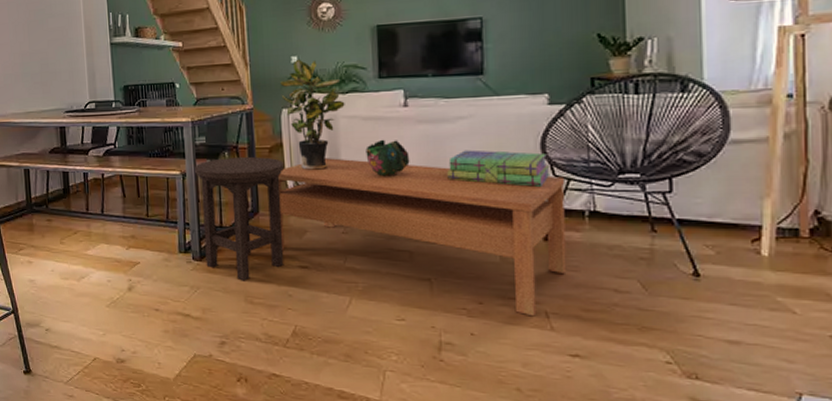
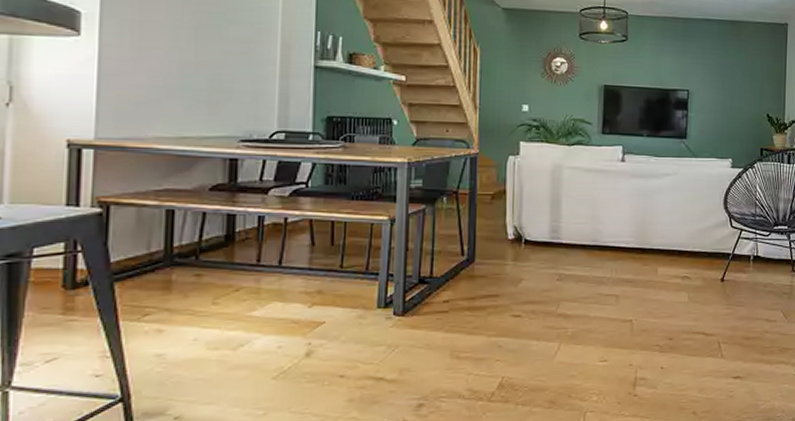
stool: present [195,157,285,281] -> none [407,204,506,335]
coffee table: present [278,158,567,317] -> none [496,207,739,347]
potted plant: present [280,59,345,170] -> none [509,108,570,218]
decorative bowl: present [365,139,410,177] -> none [585,190,623,226]
stack of books: present [447,150,549,187] -> none [652,203,728,236]

